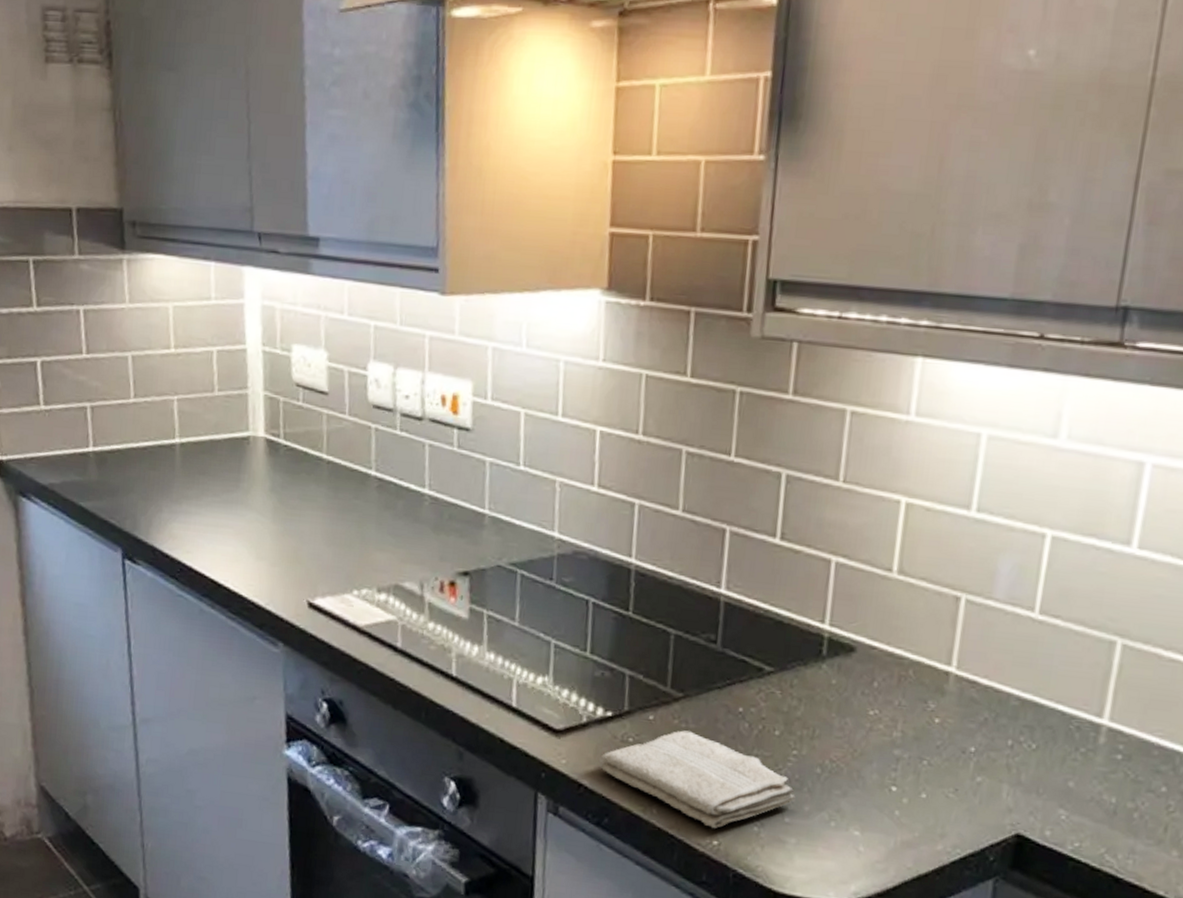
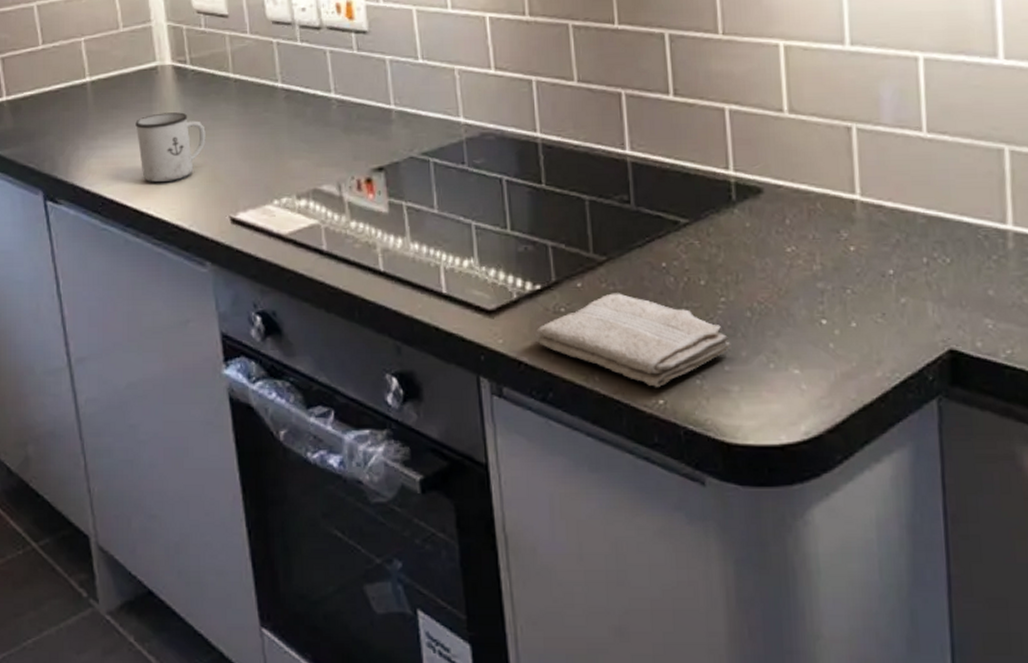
mug: none [221,485,292,557] -> present [135,112,206,183]

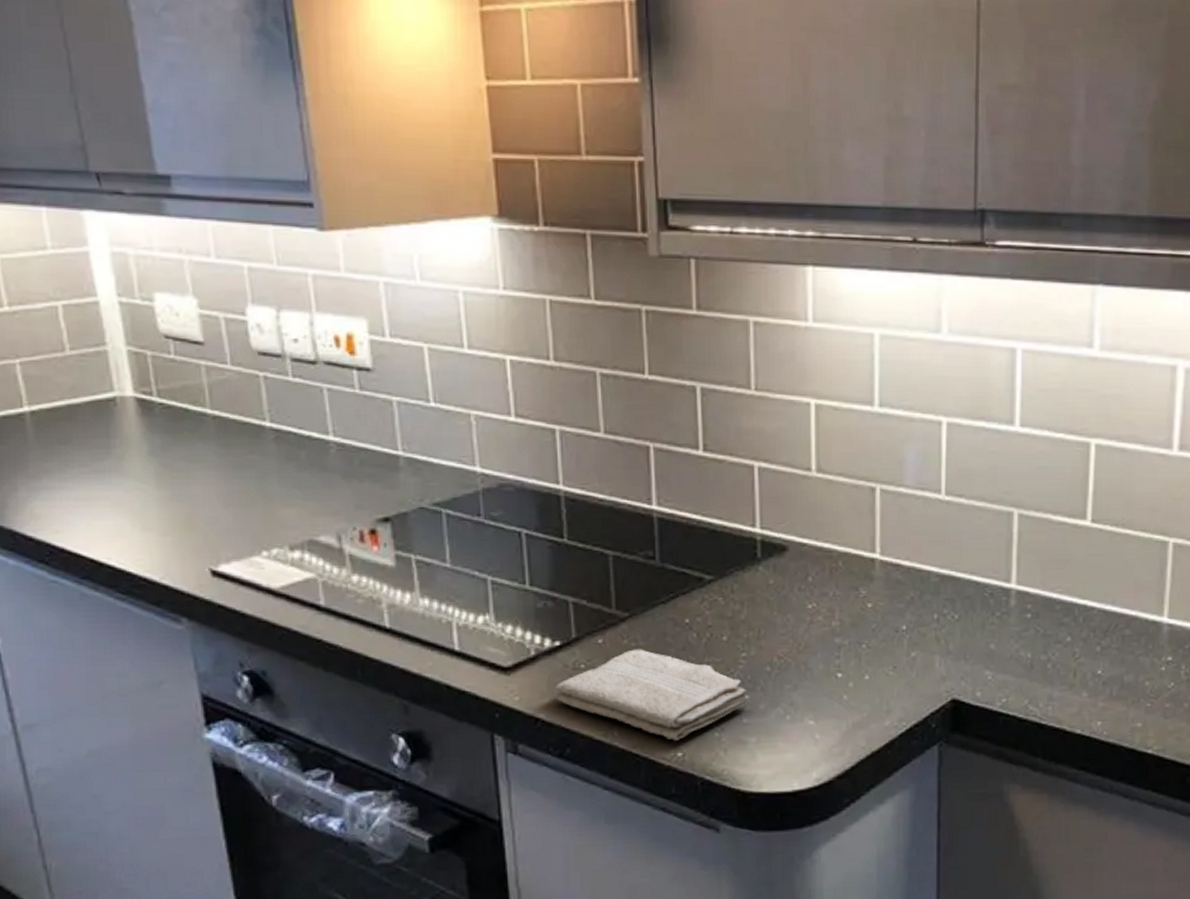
mug: present [135,112,206,183] -> none [89,451,179,530]

